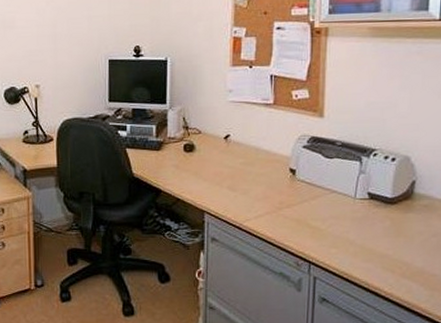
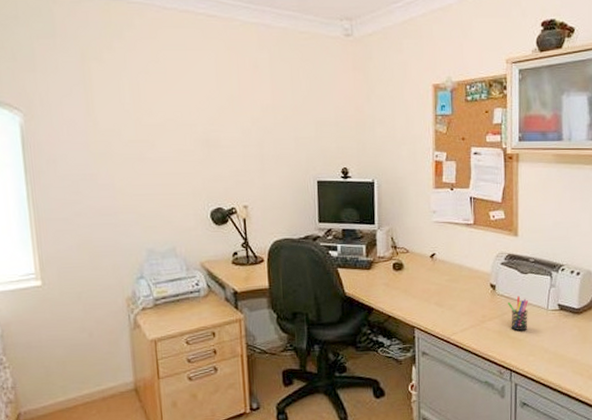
pen holder: none [308,182,332,220] -> present [507,296,528,331]

